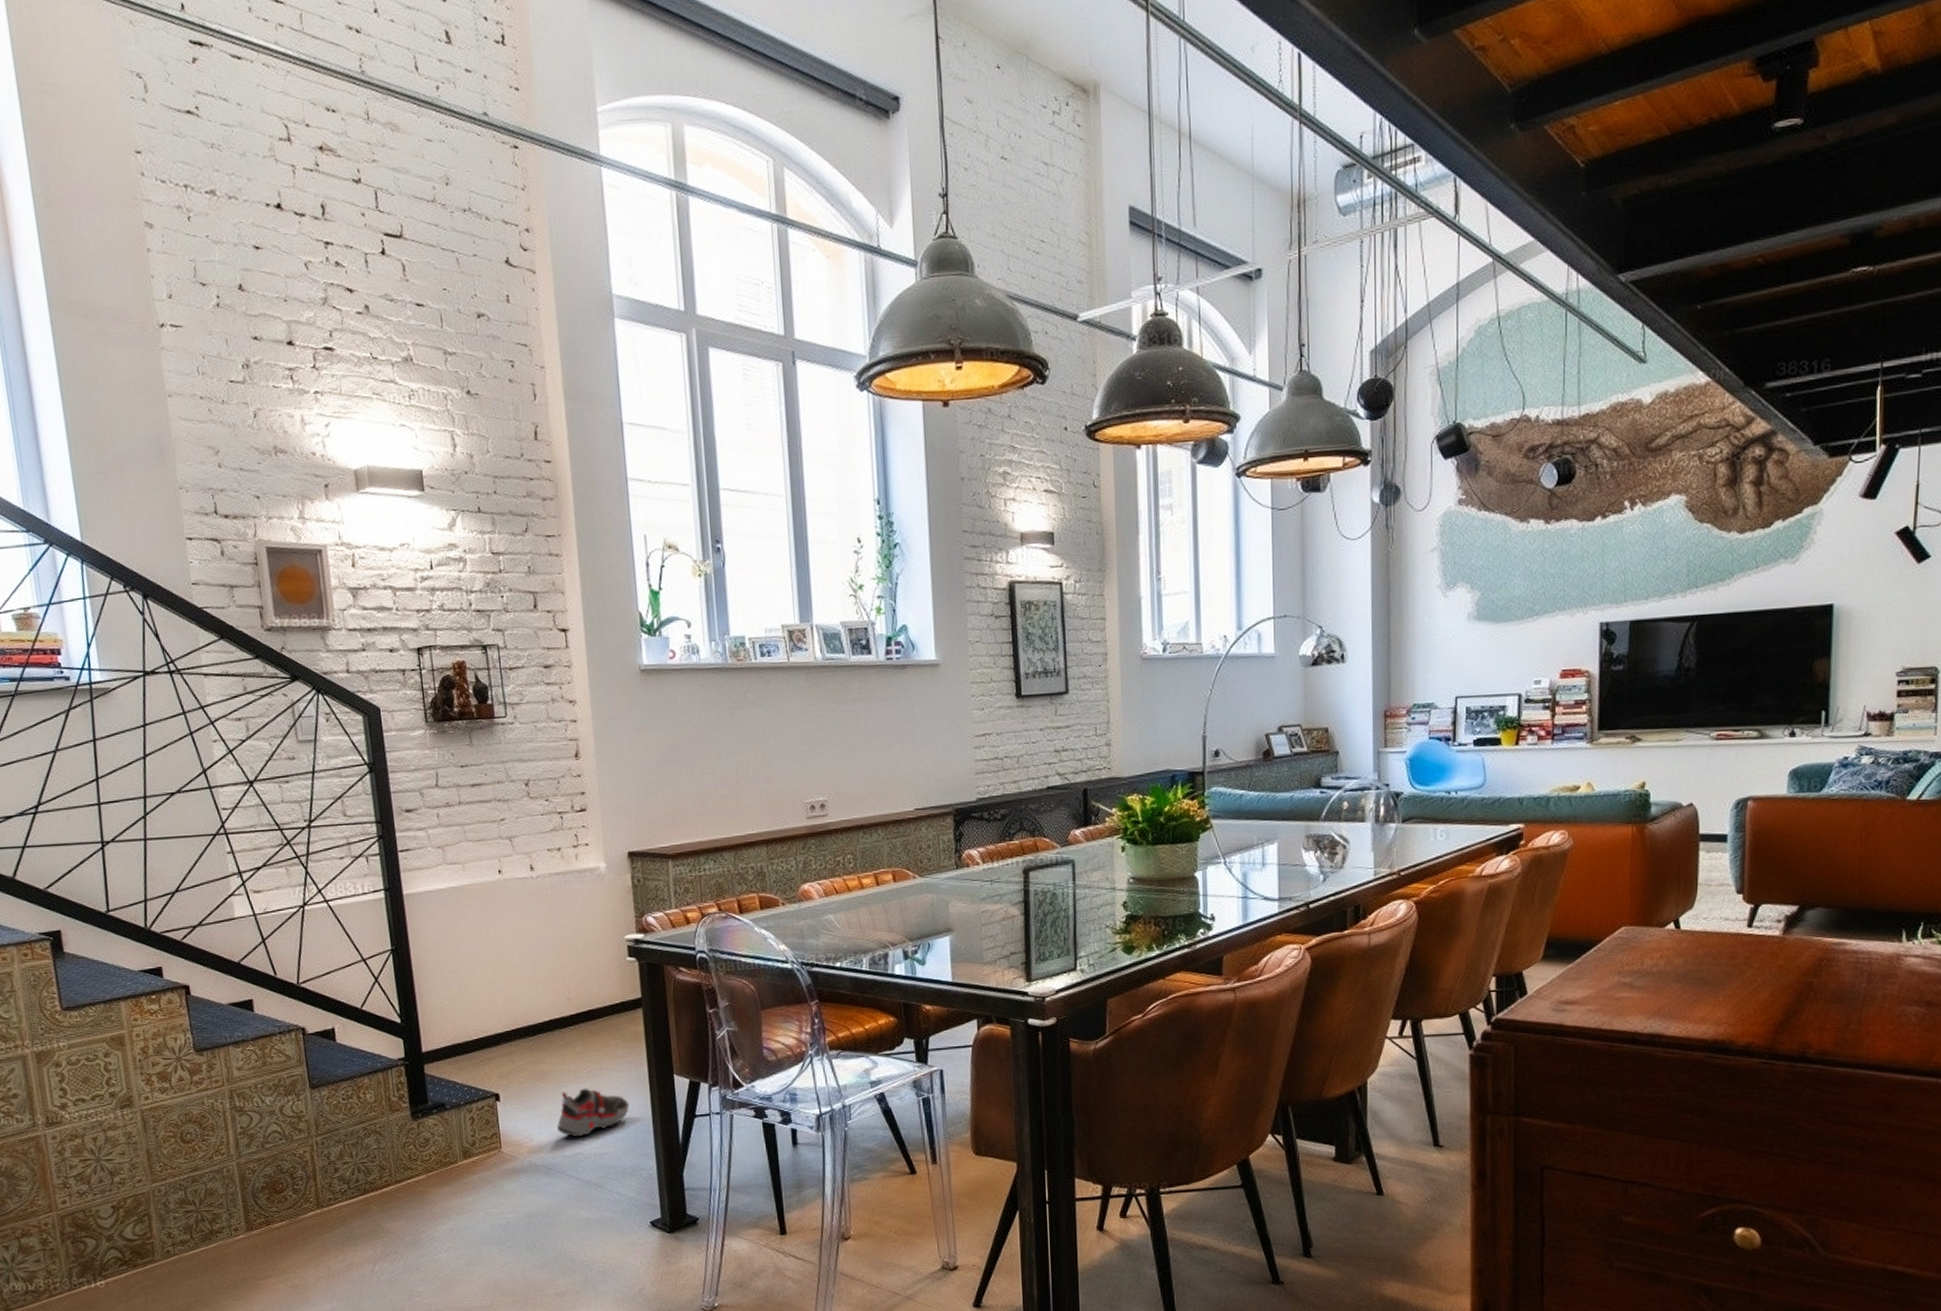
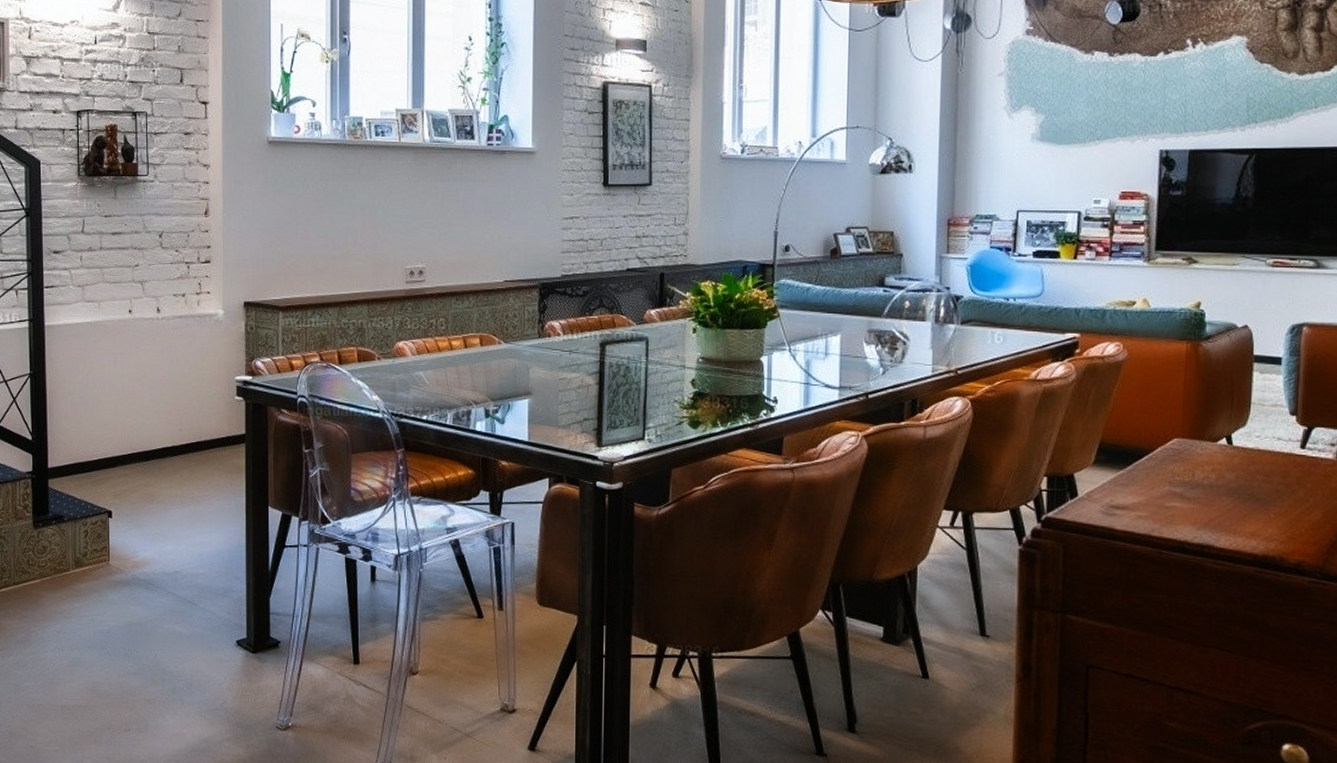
shoe: present [557,1088,630,1137] -> none [161,512,227,557]

